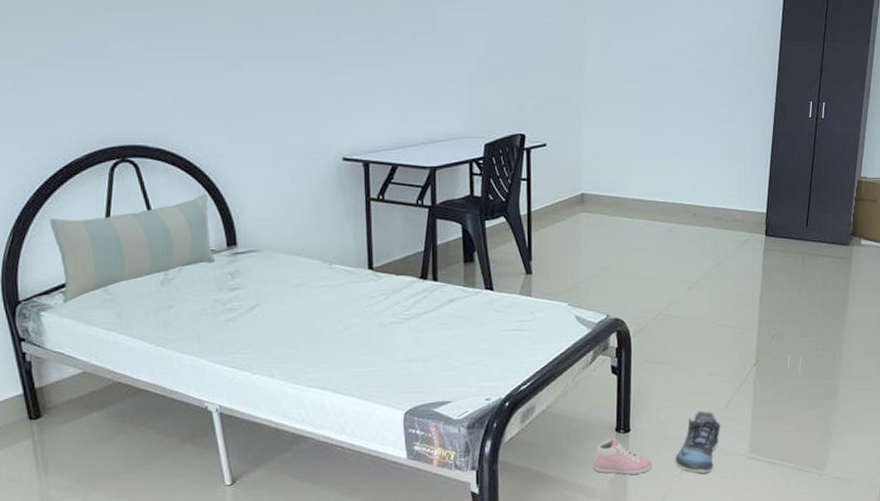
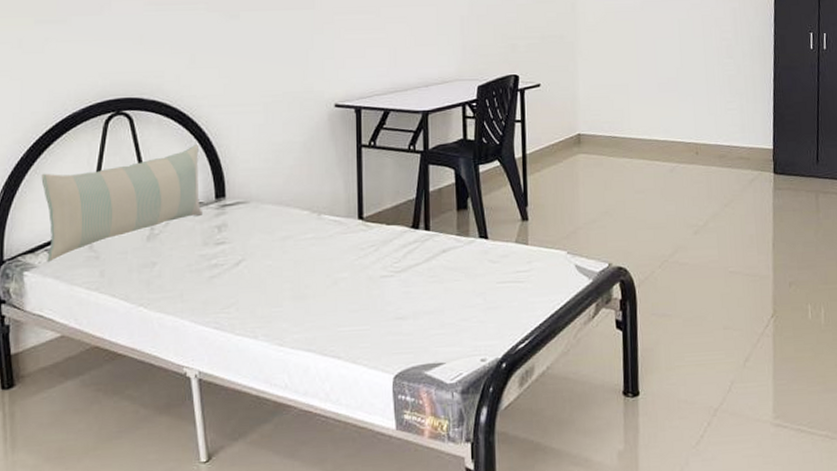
sneaker: present [593,438,652,475] -> none [599,403,665,446]
shoe: present [675,410,721,475] -> none [690,369,740,446]

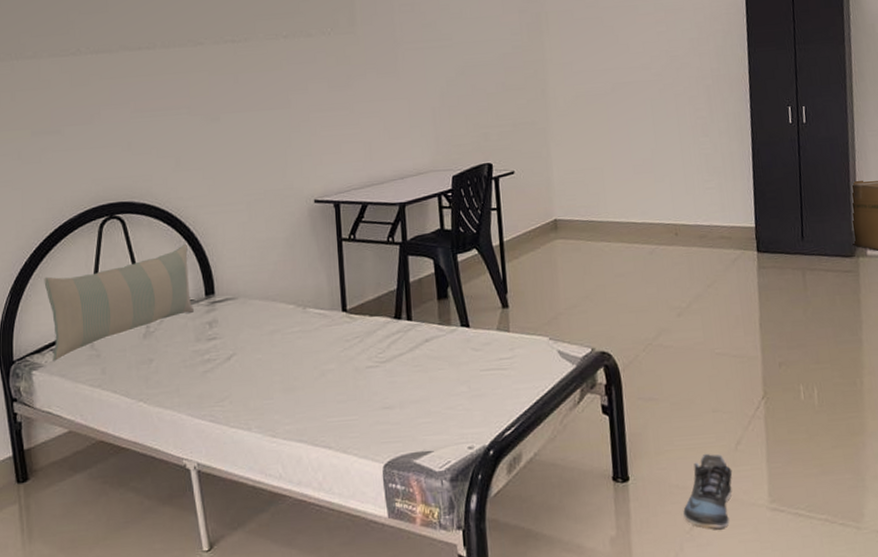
shoe: none [690,369,740,446] -> present [683,453,733,531]

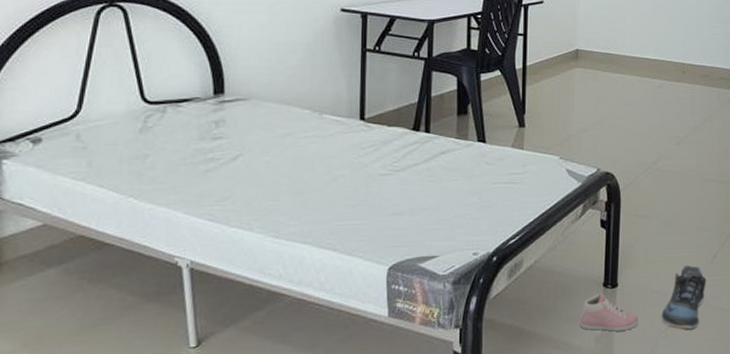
pillow: present [44,244,194,361] -> none [24,41,199,151]
sneaker: none [590,489,658,532] -> present [579,294,639,332]

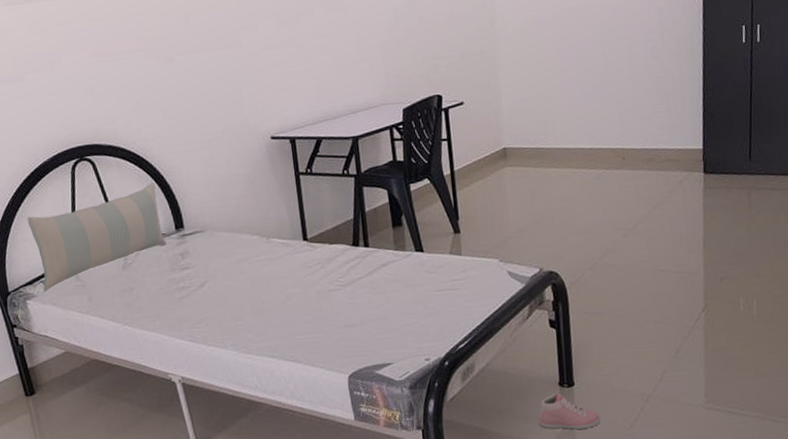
pillow: none [24,41,199,151] -> present [27,183,166,291]
shoe: present [661,264,707,331] -> none [624,360,672,428]

